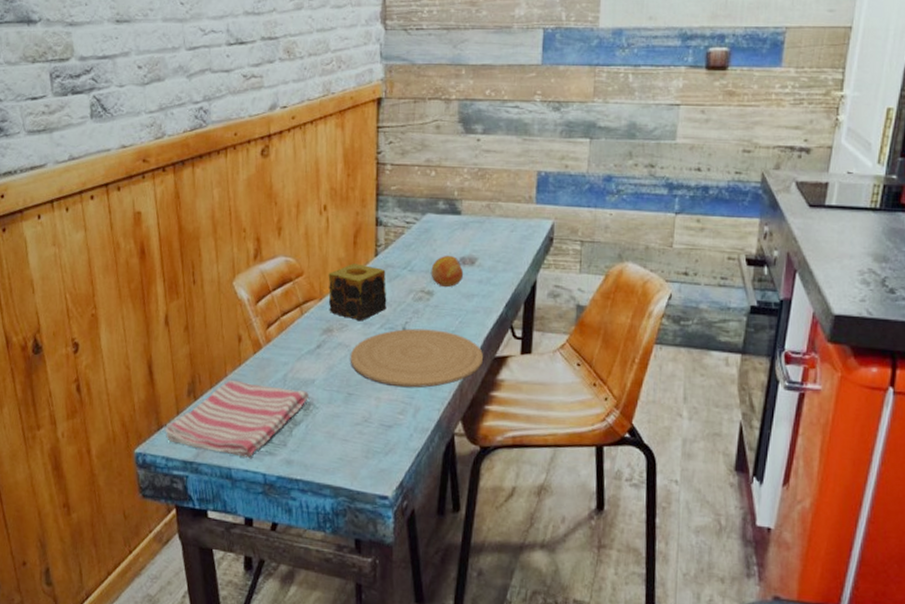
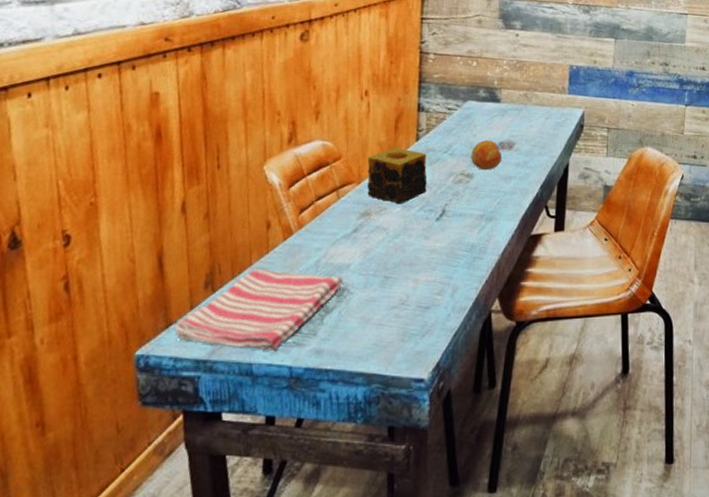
plate: present [350,328,484,388] -> none [387,210,521,268]

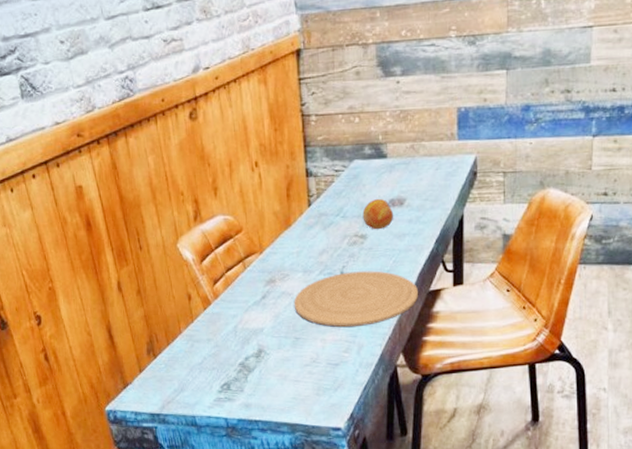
dish towel: present [174,268,343,351] -> none [130,335,259,405]
candle: present [366,147,427,204] -> none [266,215,324,270]
plate: none [387,210,521,268] -> present [294,271,419,328]

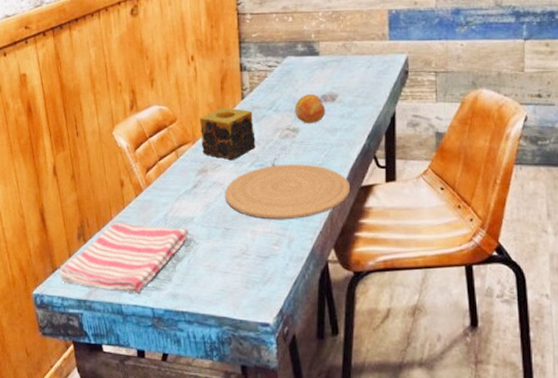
dish towel: none [130,335,259,405] -> present [59,222,189,294]
candle: none [266,215,324,270] -> present [199,107,256,161]

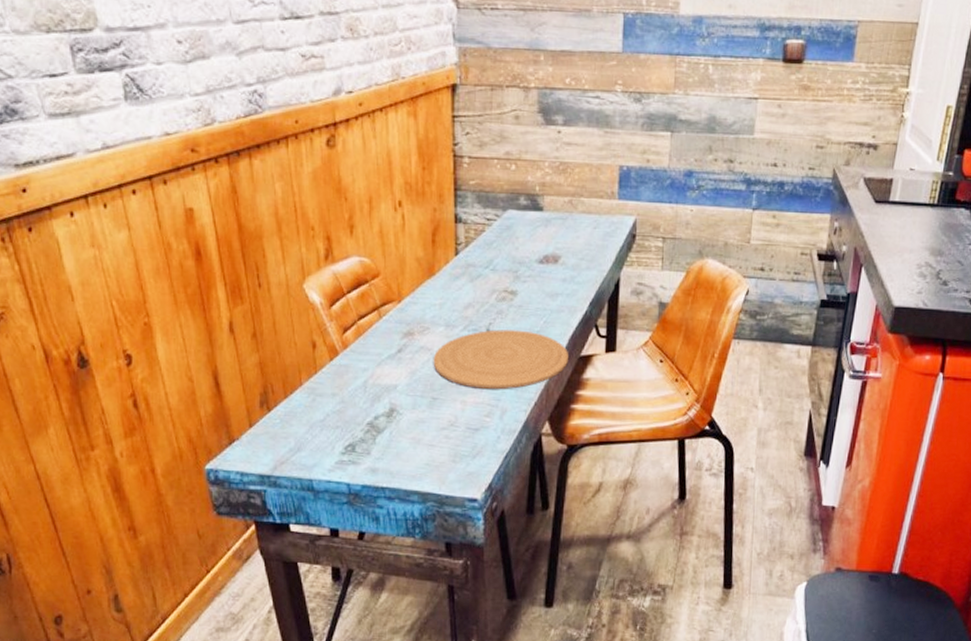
dish towel: present [59,222,189,294] -> none [237,388,391,468]
candle: present [199,107,256,161] -> none [406,263,469,324]
fruit: present [295,93,326,124] -> none [514,253,548,287]

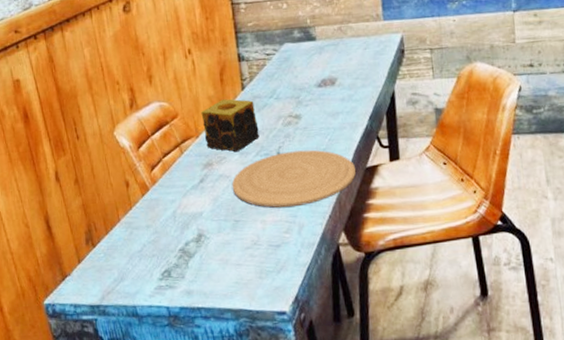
candle: none [406,263,469,324] -> present [201,99,259,152]

